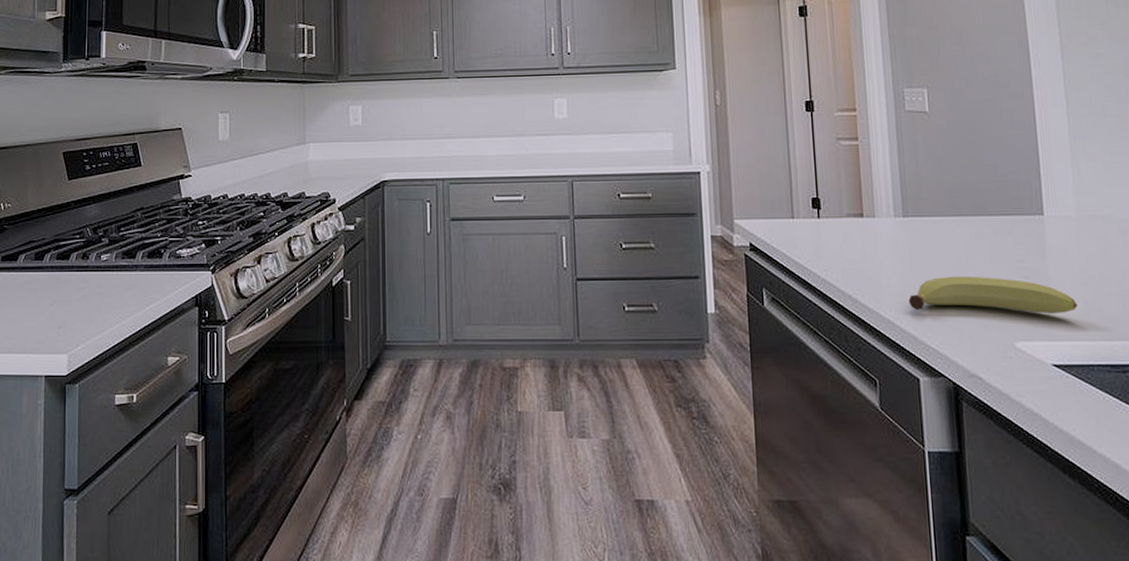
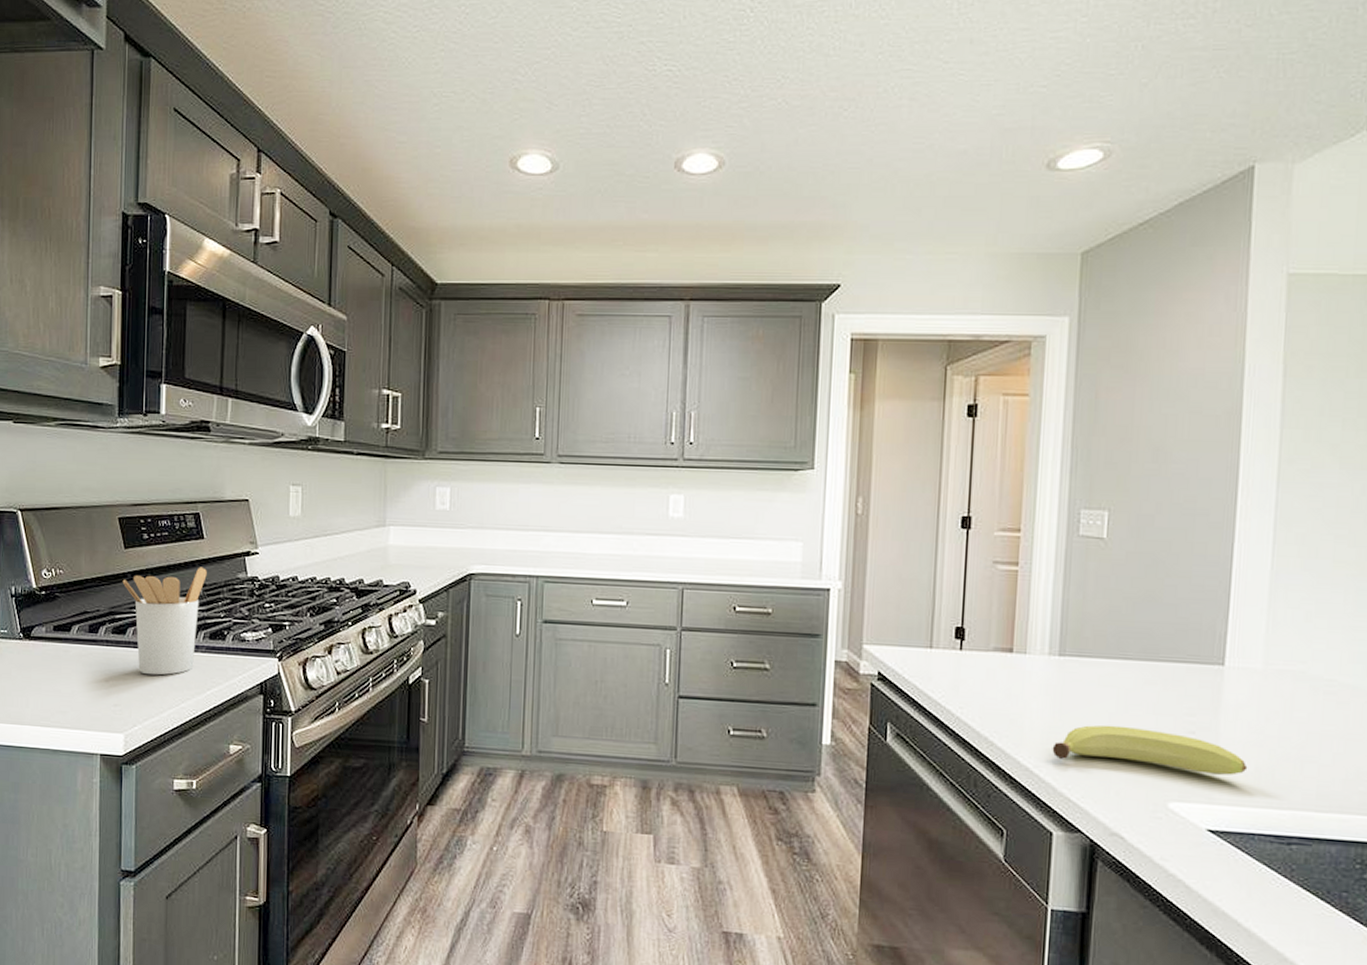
utensil holder: none [66,192,144,296] -> present [122,567,207,676]

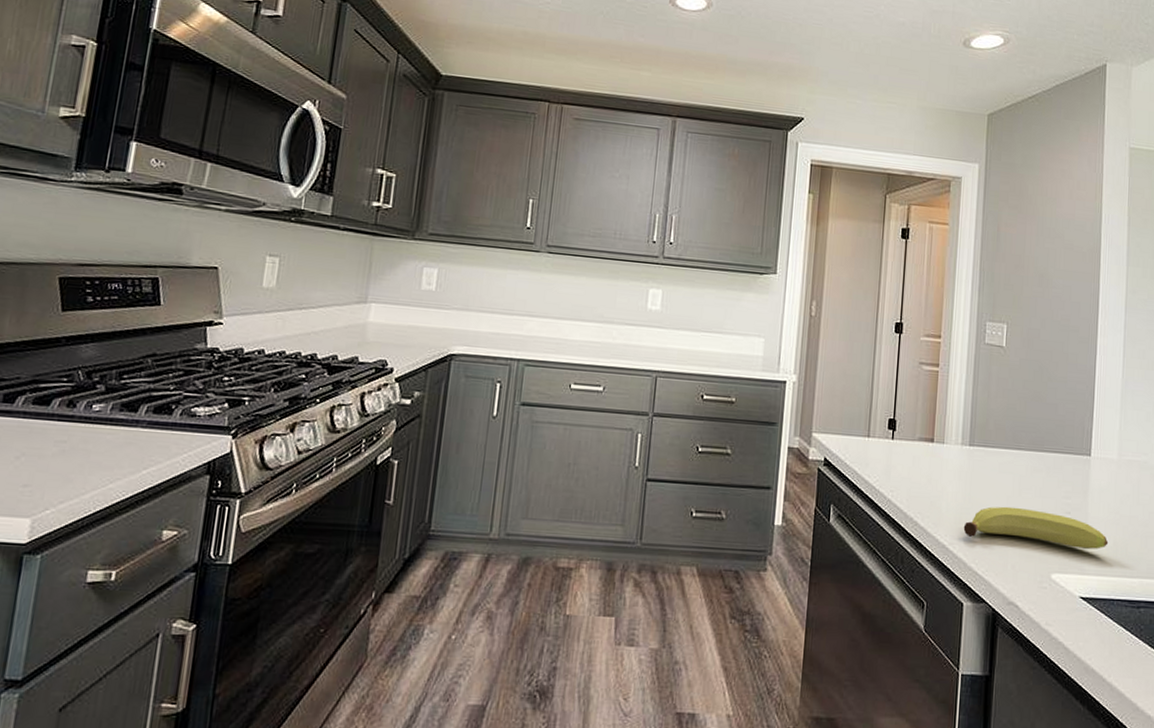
utensil holder: present [122,567,207,676] -> none [53,335,160,452]

